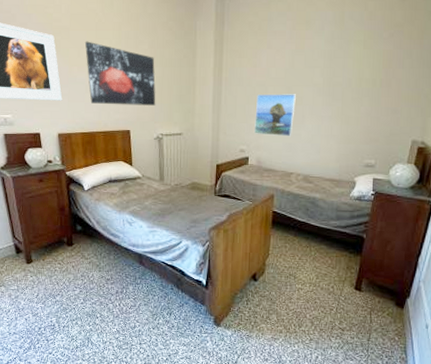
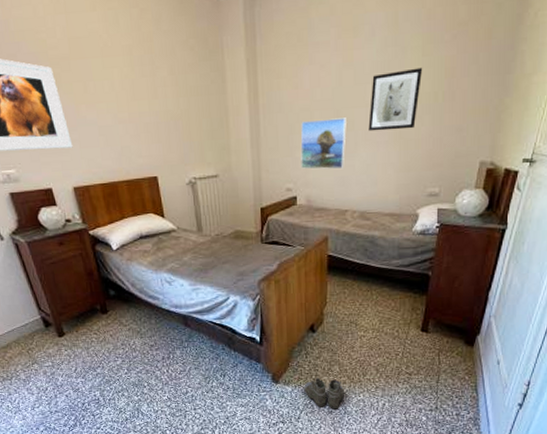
wall art: present [84,41,156,106] -> none [90,71,184,148]
boots: none [243,324,283,357] -> present [304,377,348,409]
wall art: none [315,58,364,108] -> present [368,67,423,132]

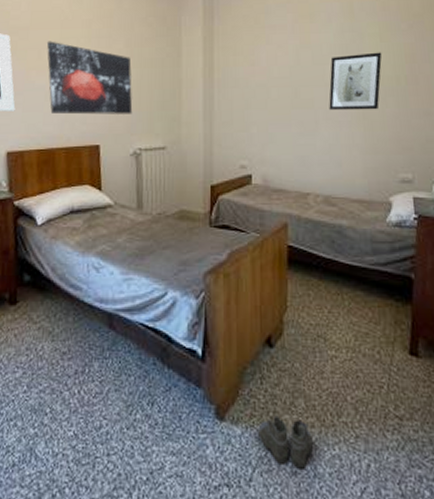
wall art: none [90,71,184,148] -> present [46,41,133,115]
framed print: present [300,117,346,169] -> none [256,96,306,148]

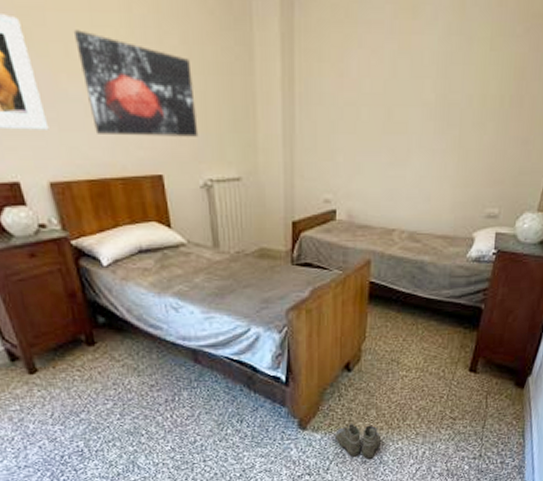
wall art: present [329,52,382,111] -> none [424,64,490,137]

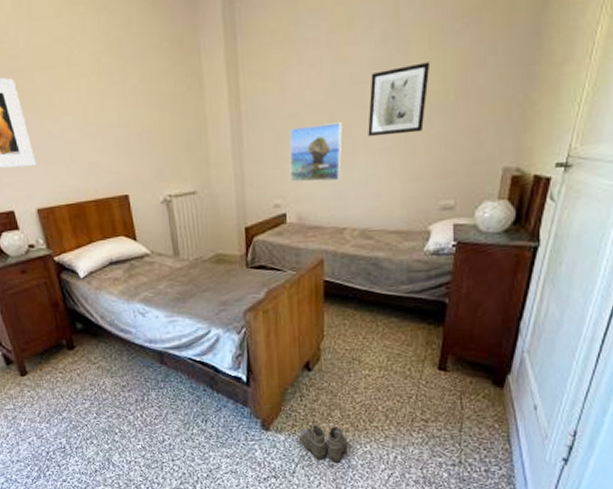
wall art: present [73,30,199,137] -> none [55,82,158,165]
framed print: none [343,117,399,180] -> present [289,122,342,182]
wall art: none [424,64,490,137] -> present [368,62,431,137]

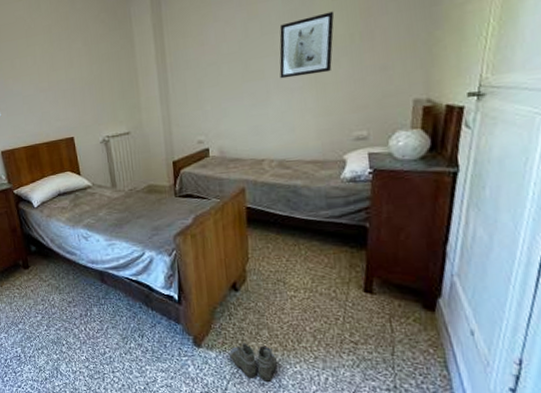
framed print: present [289,122,342,182] -> none [209,68,257,121]

